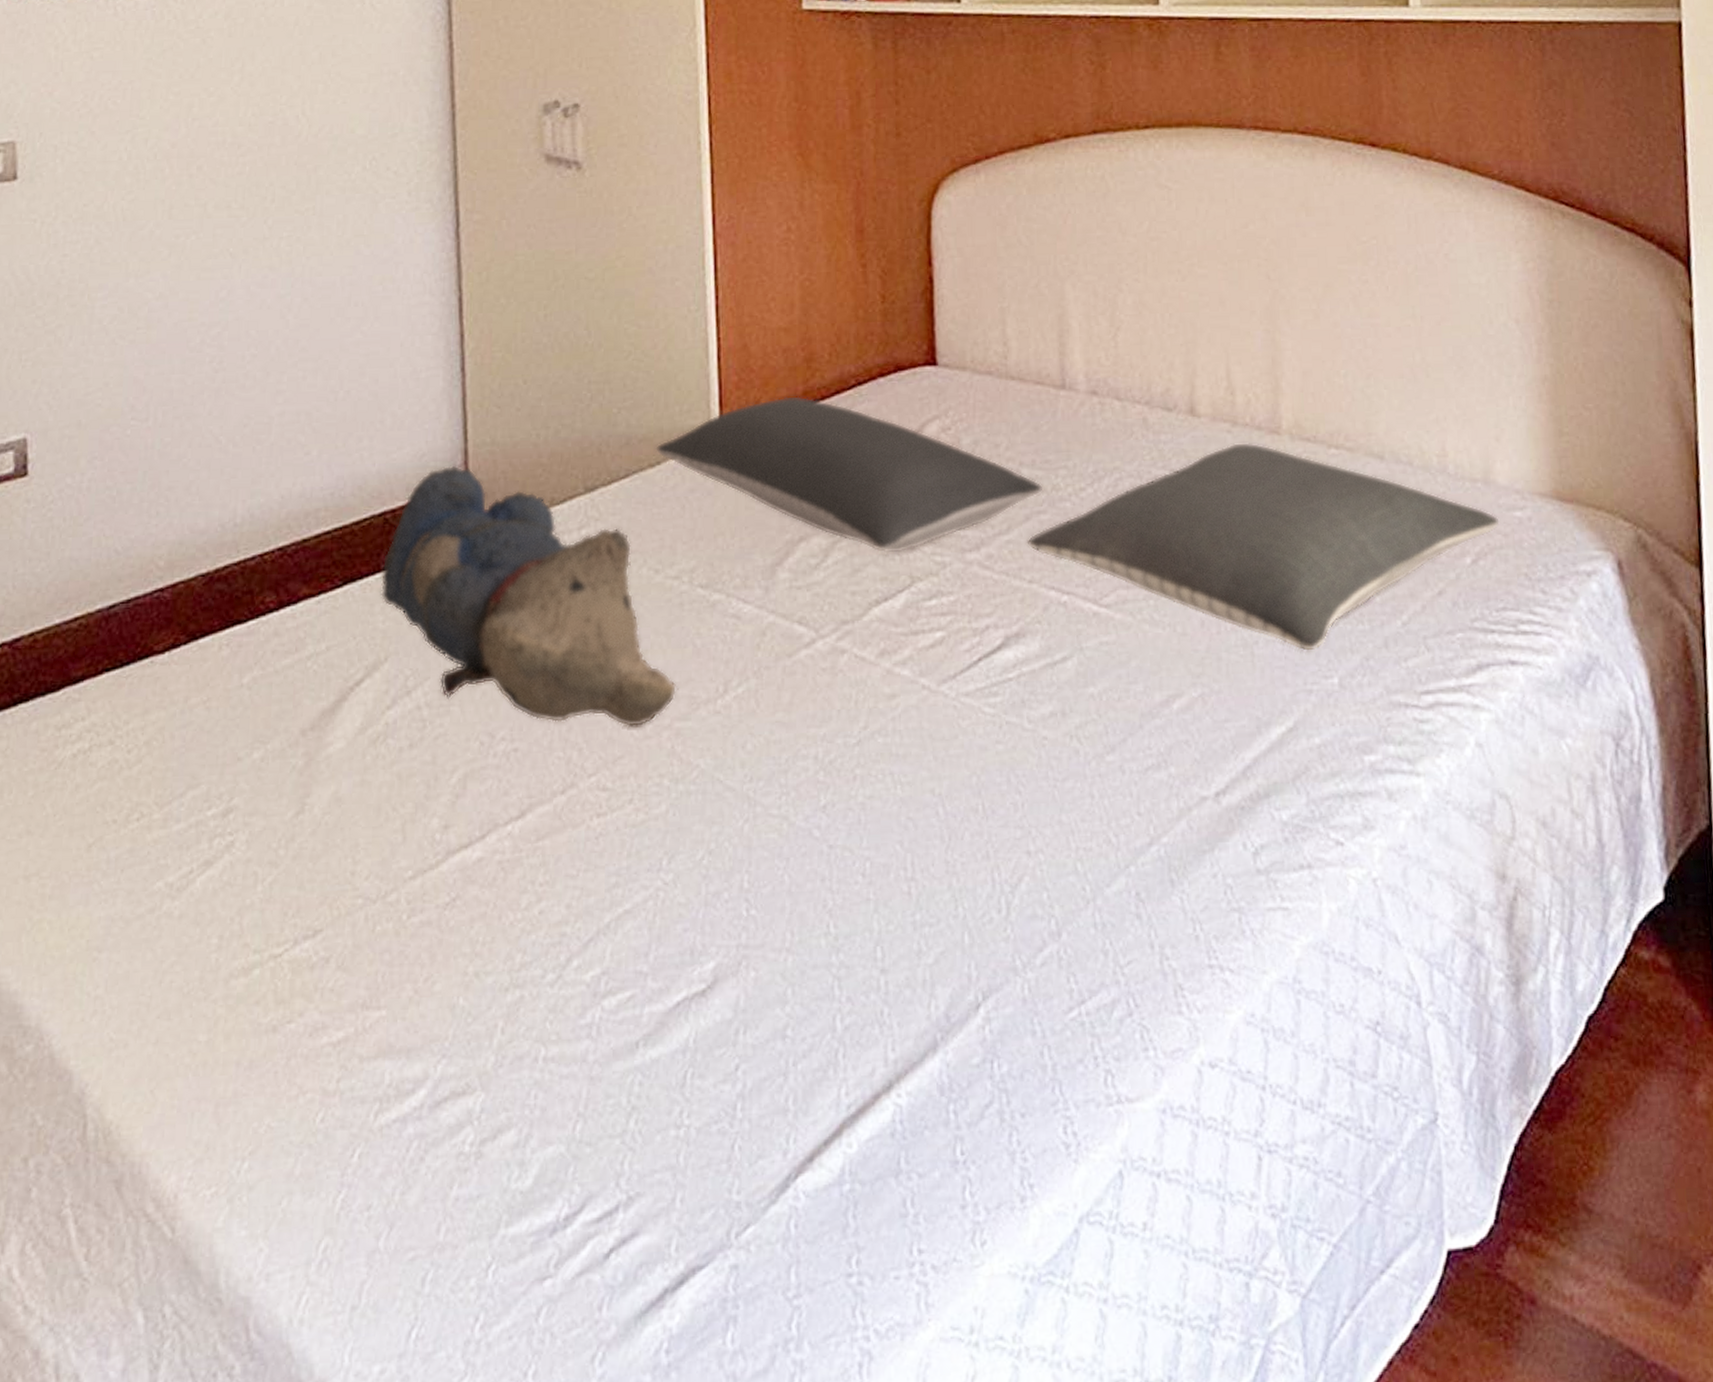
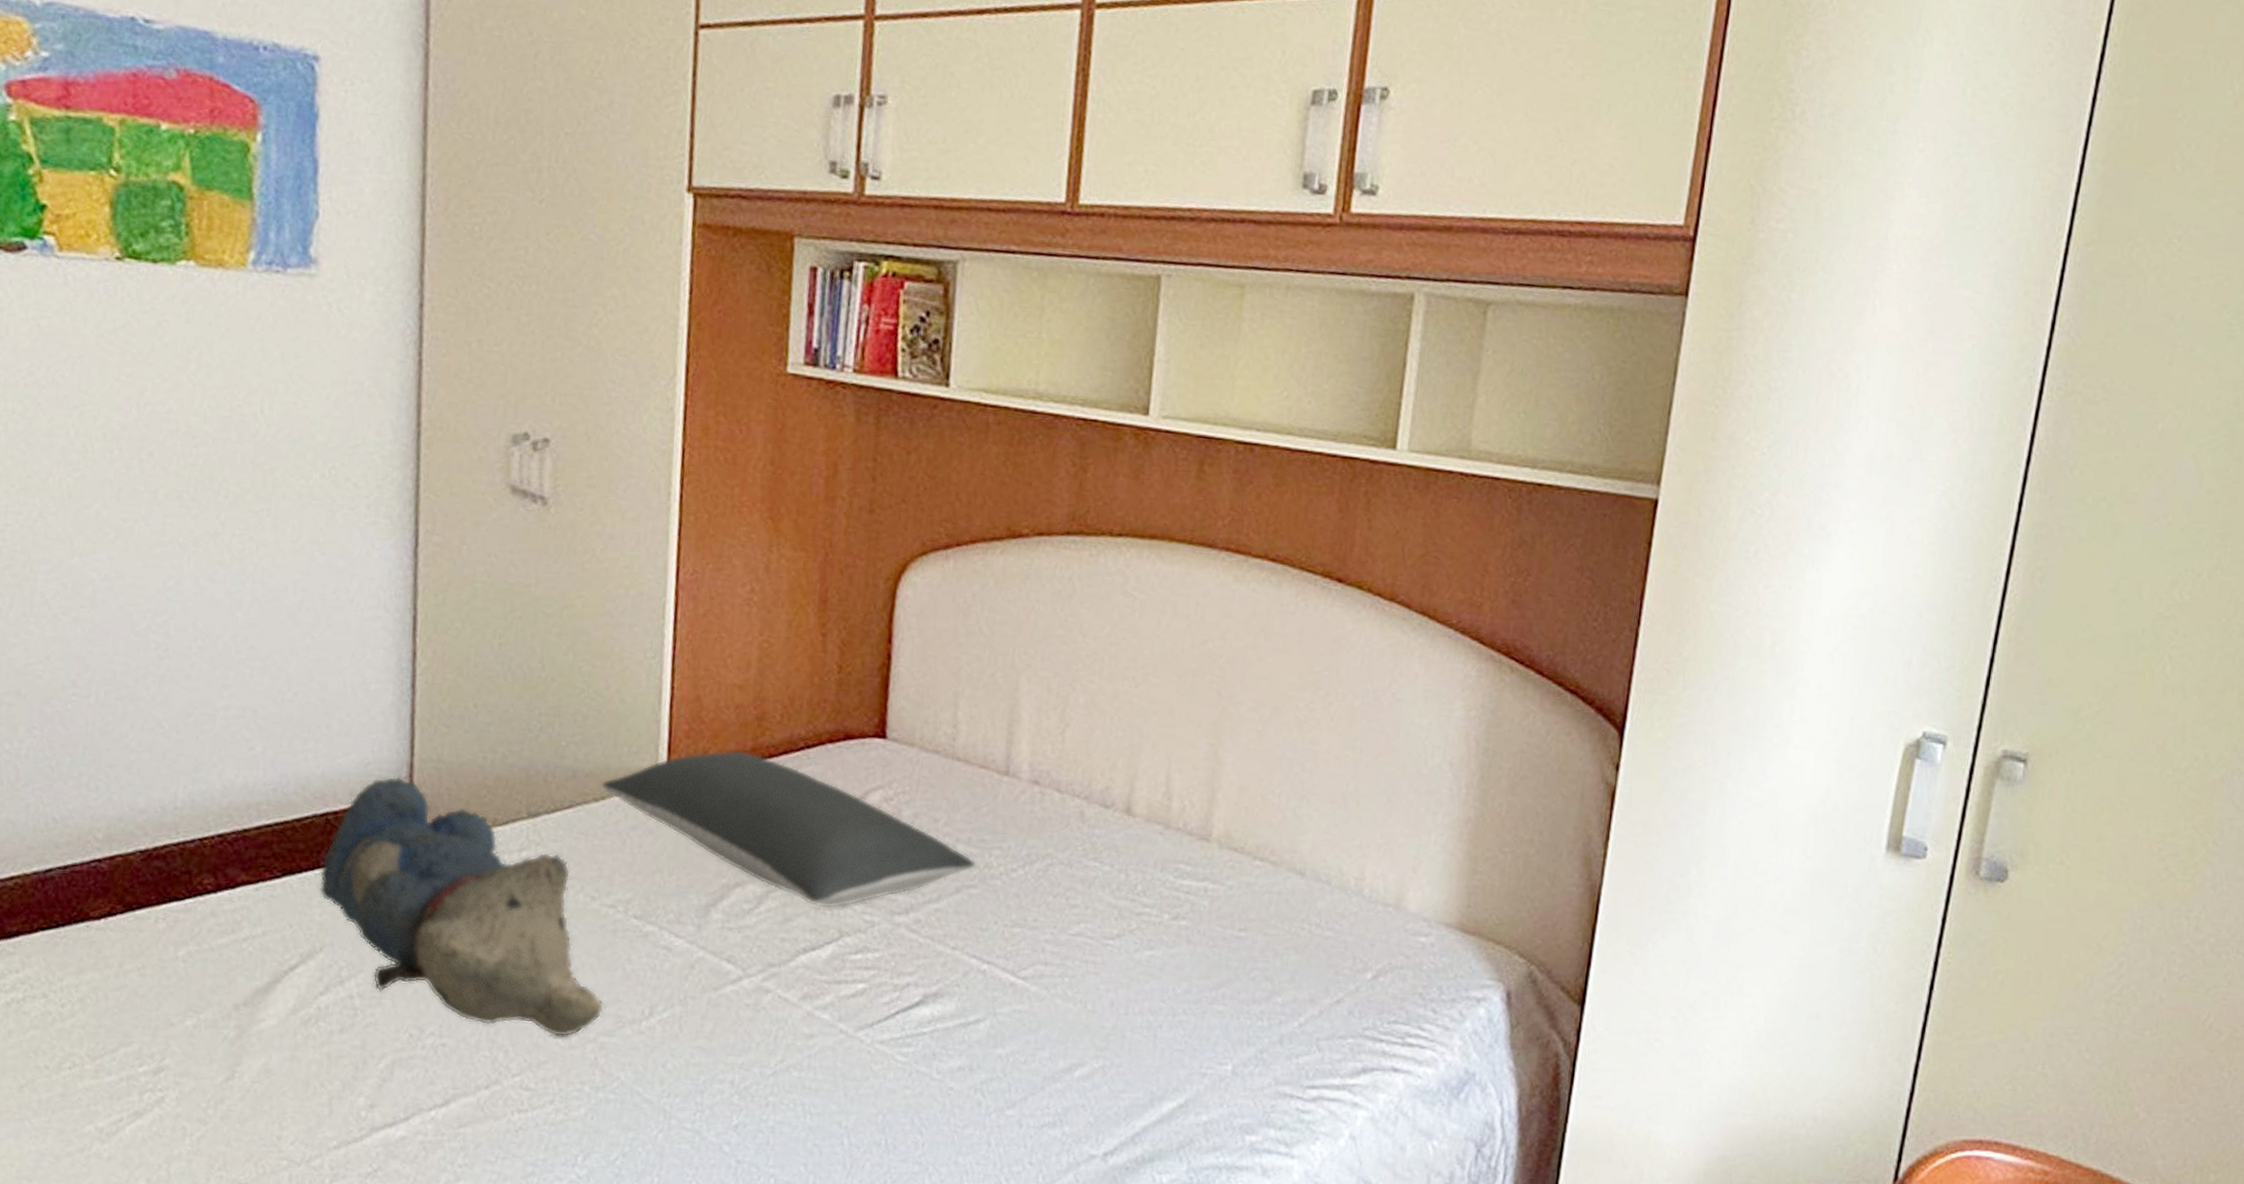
pillow: present [1027,443,1500,652] -> none [954,845,1404,1041]

